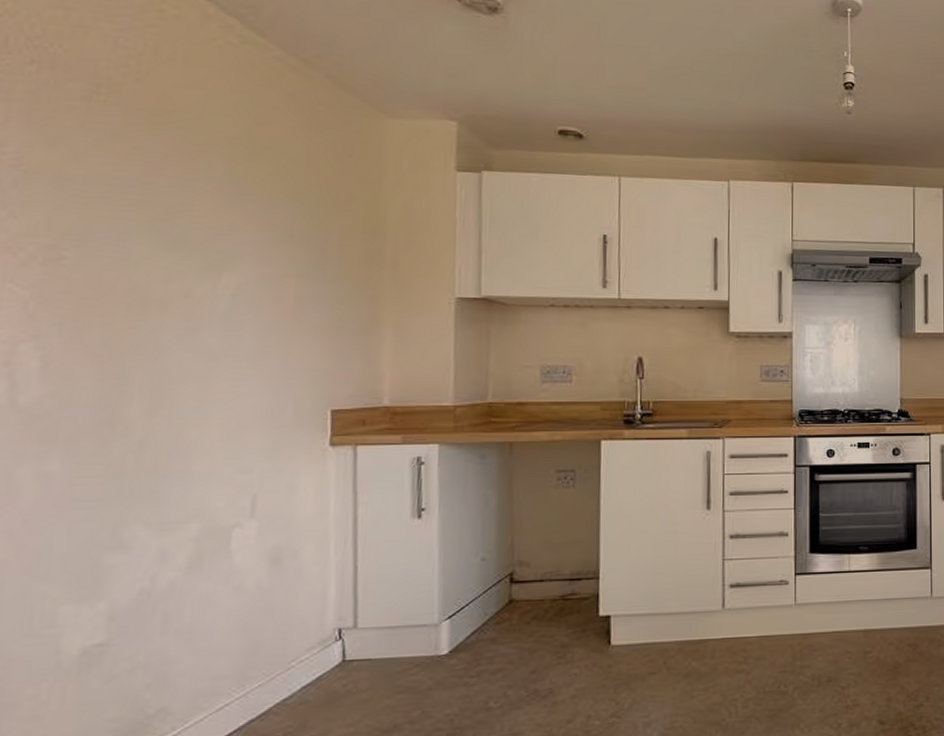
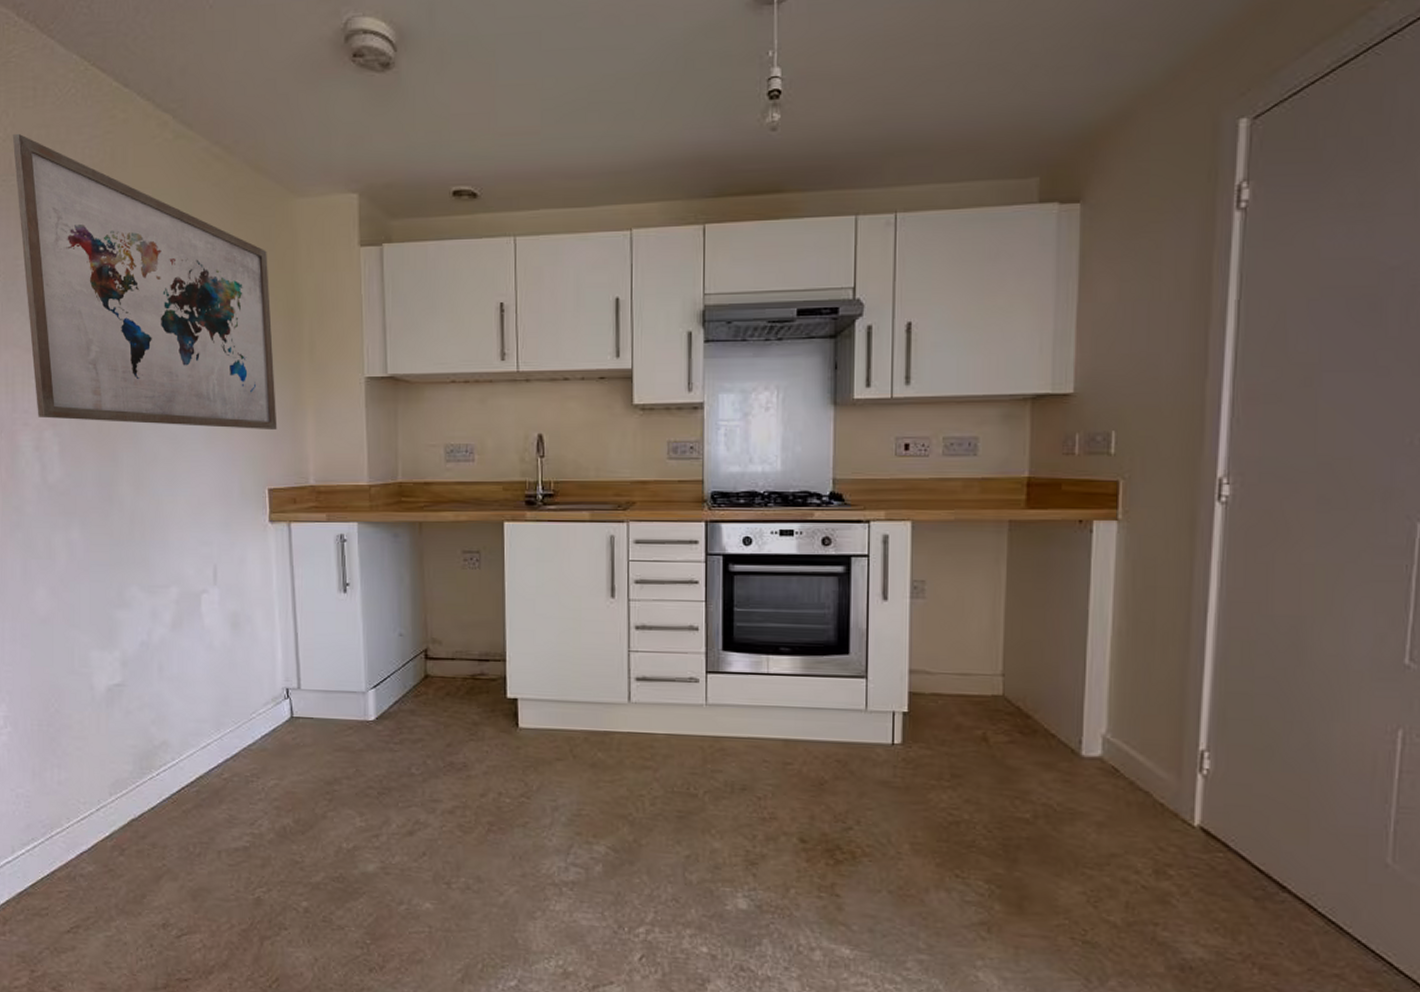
wall art: none [11,9,348,347] -> present [12,133,277,429]

